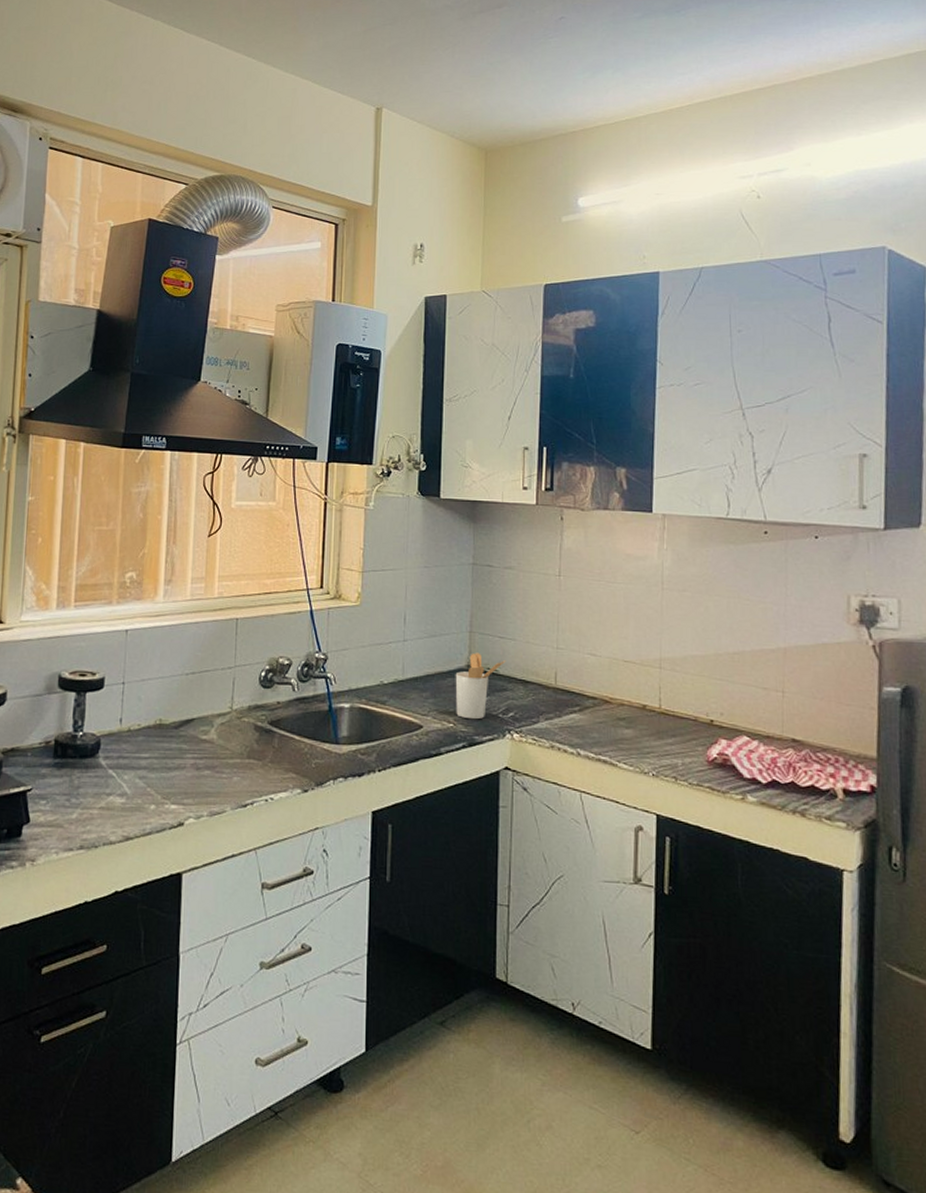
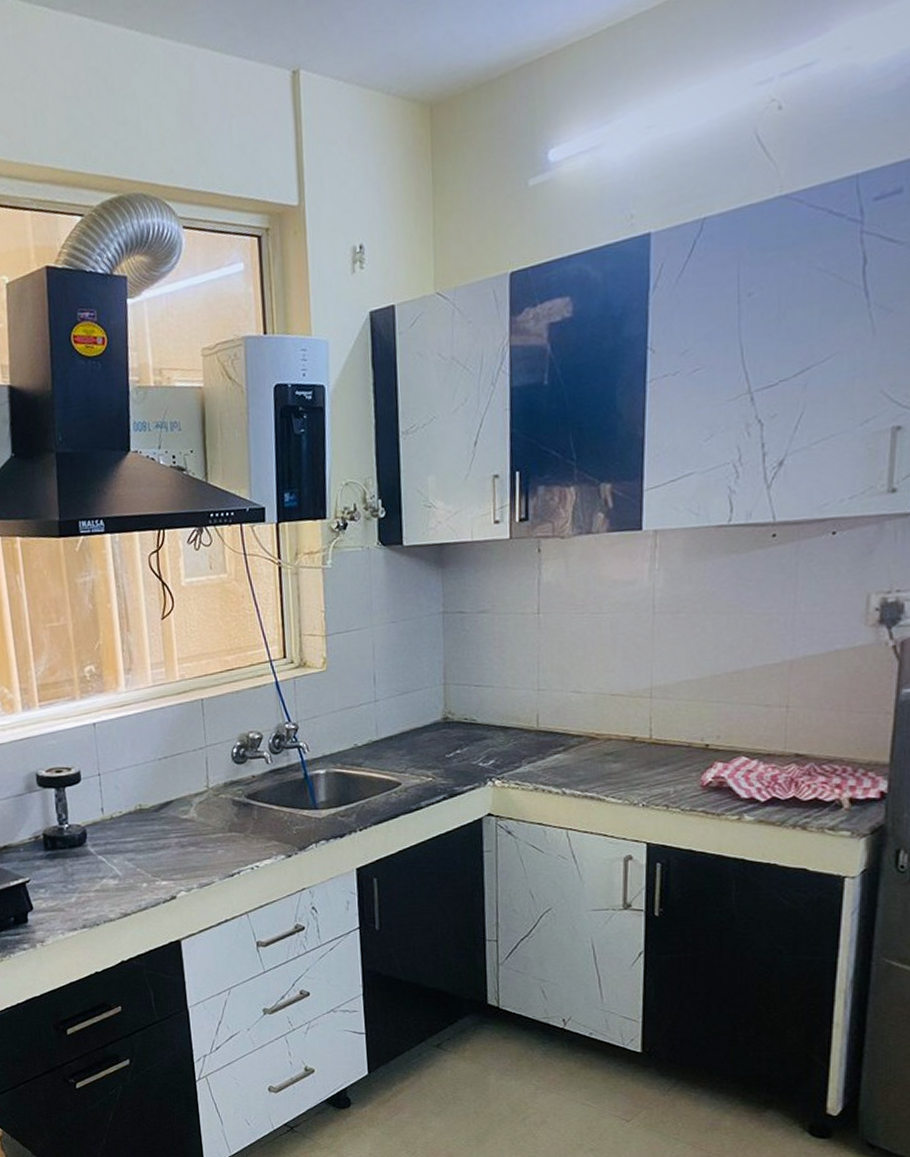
utensil holder: present [455,653,506,720] -> none [431,704,484,772]

